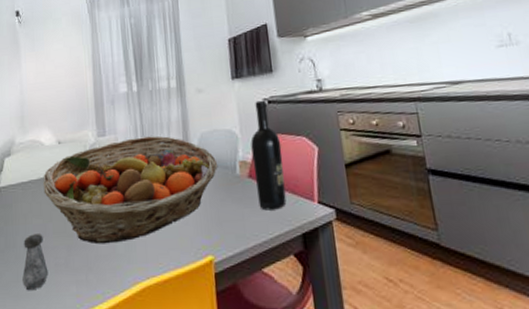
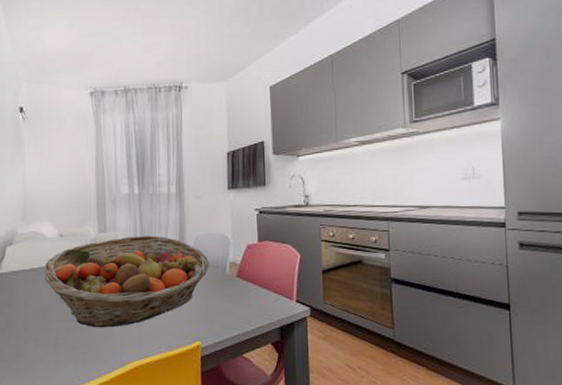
salt shaker: present [22,234,49,291] -> none [22,316,48,366]
wine bottle: present [250,100,287,211] -> none [241,210,269,306]

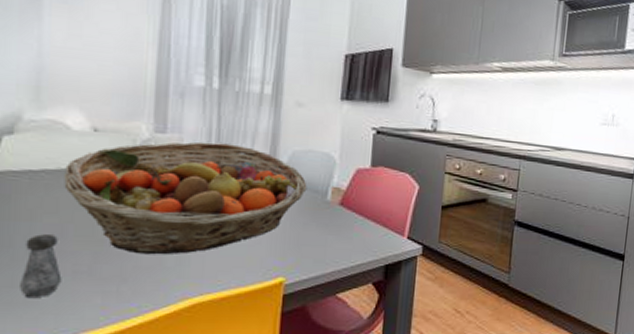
salt shaker: none [22,316,48,366] -> present [20,234,62,299]

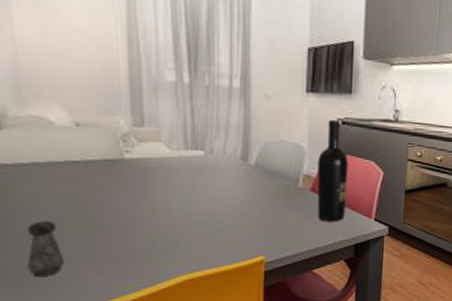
fruit basket: present [64,141,307,255] -> none [53,134,280,238]
wine bottle: none [346,128,382,240] -> present [317,119,349,222]

